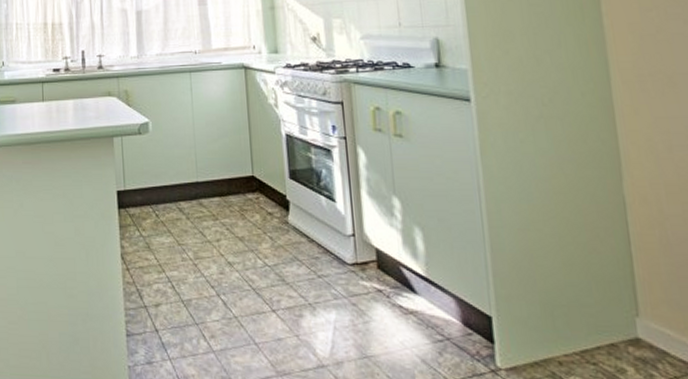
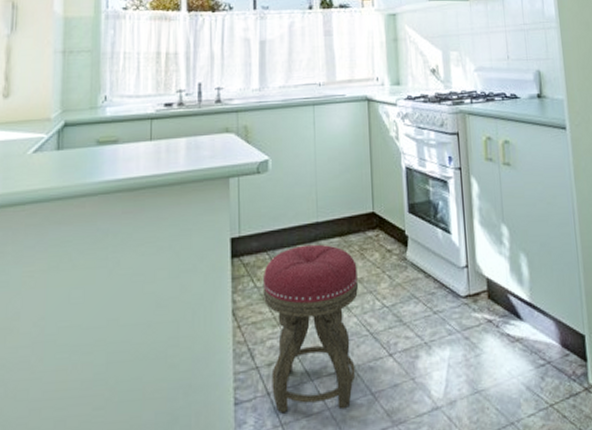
stool: none [147,202,240,354] -> present [262,244,359,414]

